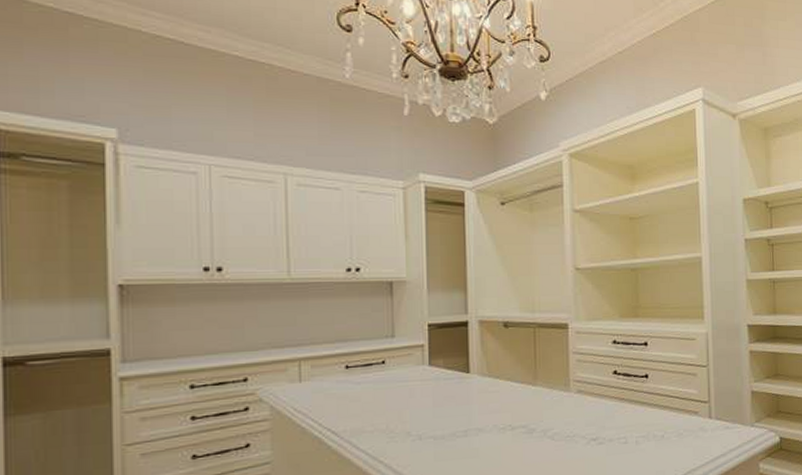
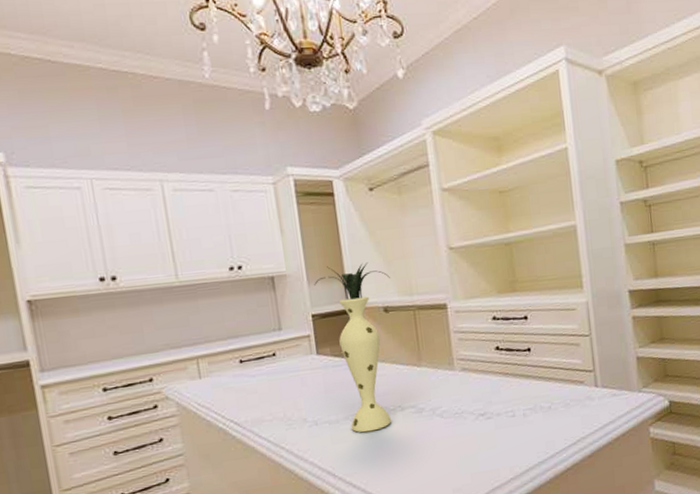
vase: none [434,275,513,451] -> present [314,262,391,433]

